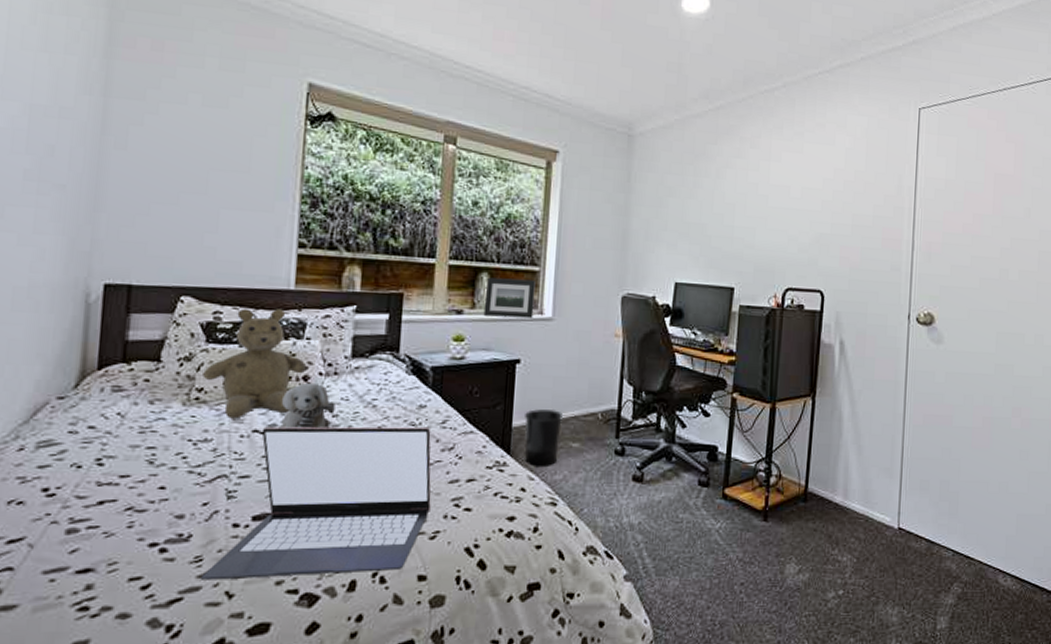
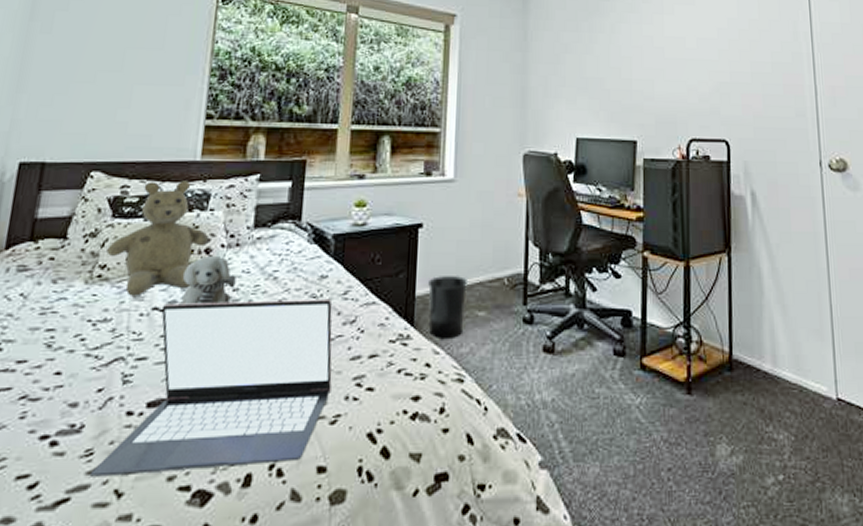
picture frame: present [483,277,536,319] -> none [385,140,437,181]

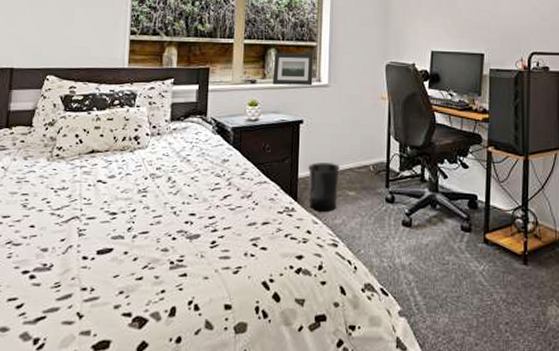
laptop: present [89,298,333,477] -> none [58,177,234,303]
teddy bear: present [106,180,210,296] -> none [62,83,137,171]
plush toy: present [177,255,236,305] -> none [115,141,159,180]
picture frame: none [385,140,437,181] -> present [272,52,314,86]

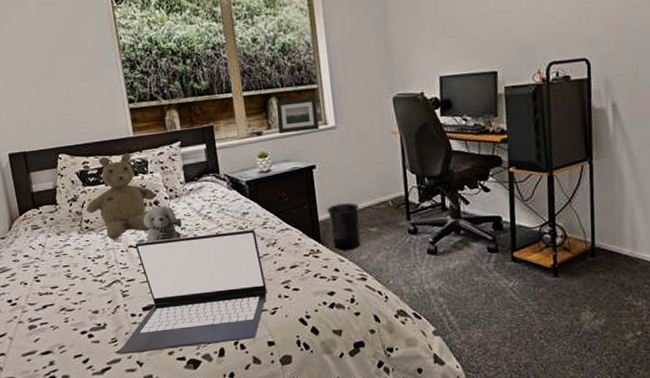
laptop: none [58,177,234,303] -> present [118,229,267,354]
teddy bear: none [62,83,137,171] -> present [86,153,156,240]
plush toy: none [115,141,159,180] -> present [143,205,182,243]

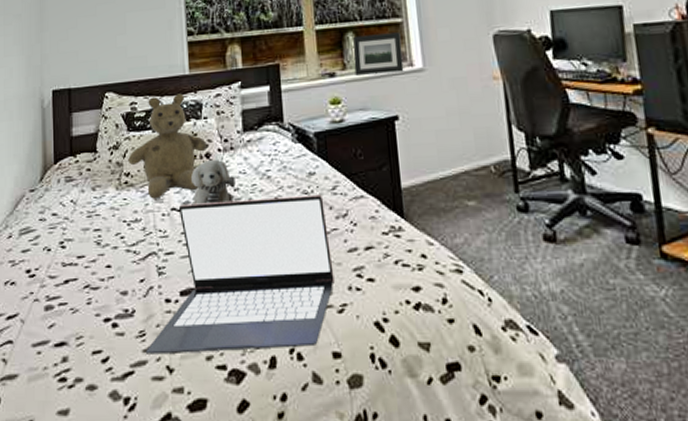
waste bin: present [326,203,361,251] -> none [411,166,455,229]

